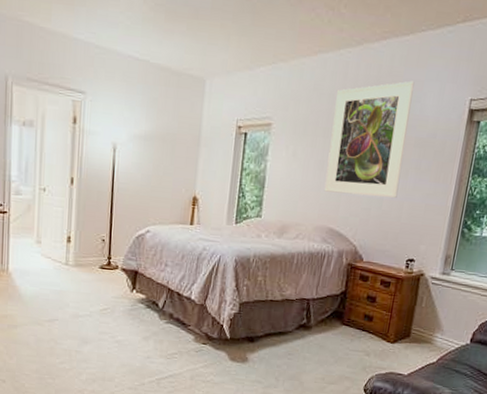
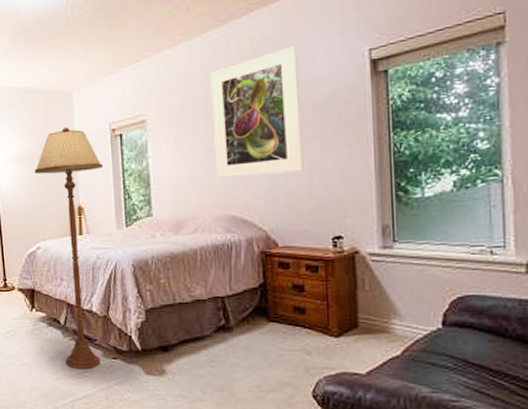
floor lamp: none [155,114,224,352] -> present [34,127,104,370]

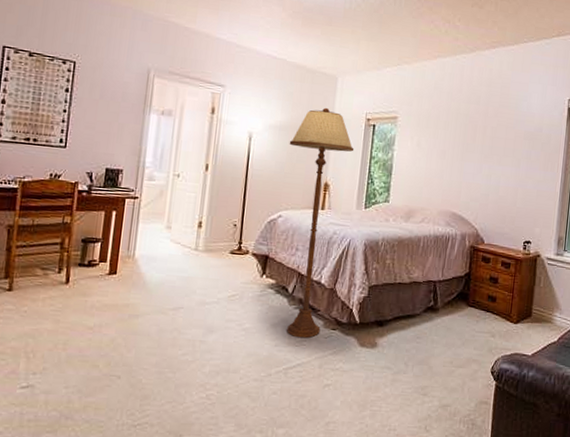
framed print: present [211,45,304,178] -> none [446,83,521,185]

